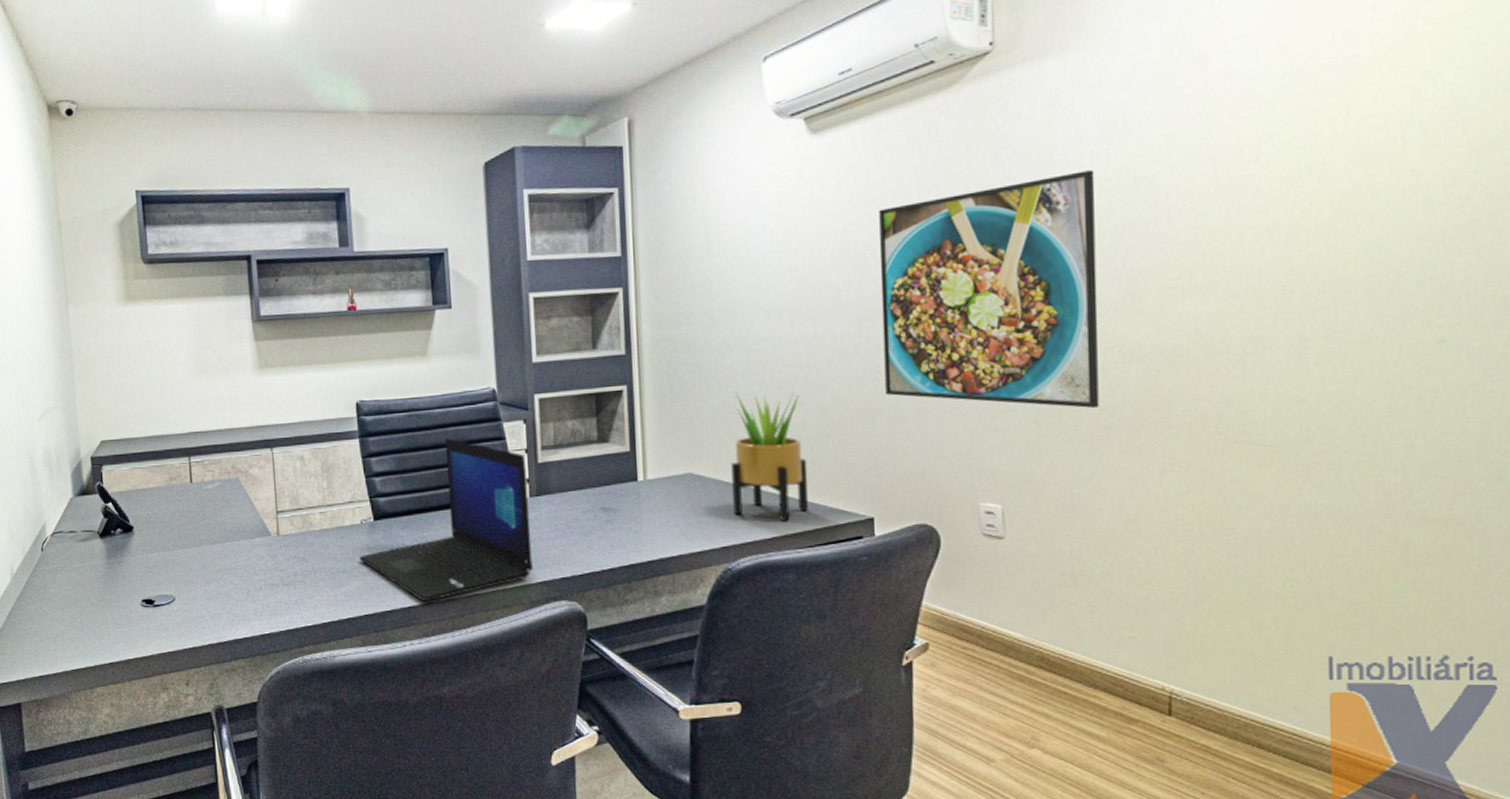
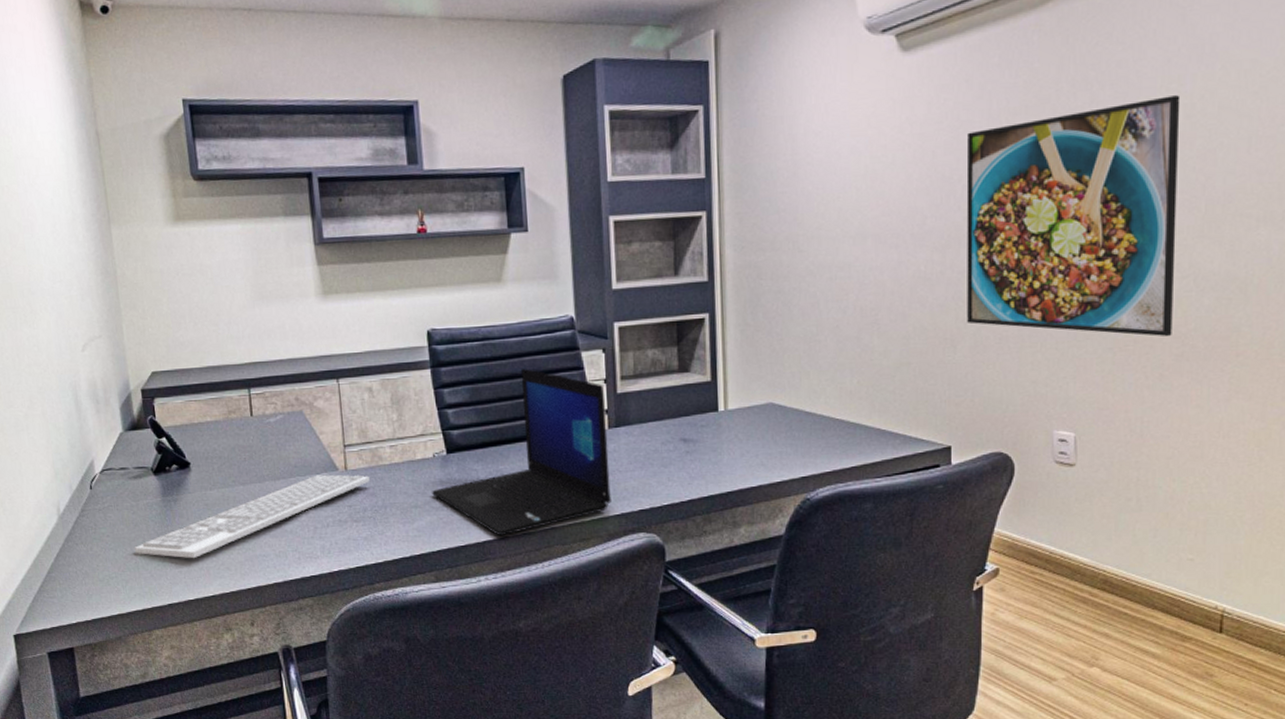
keyboard: none [79,539,300,619] -> present [134,474,370,559]
potted plant: present [730,391,809,521] -> none [811,319,889,450]

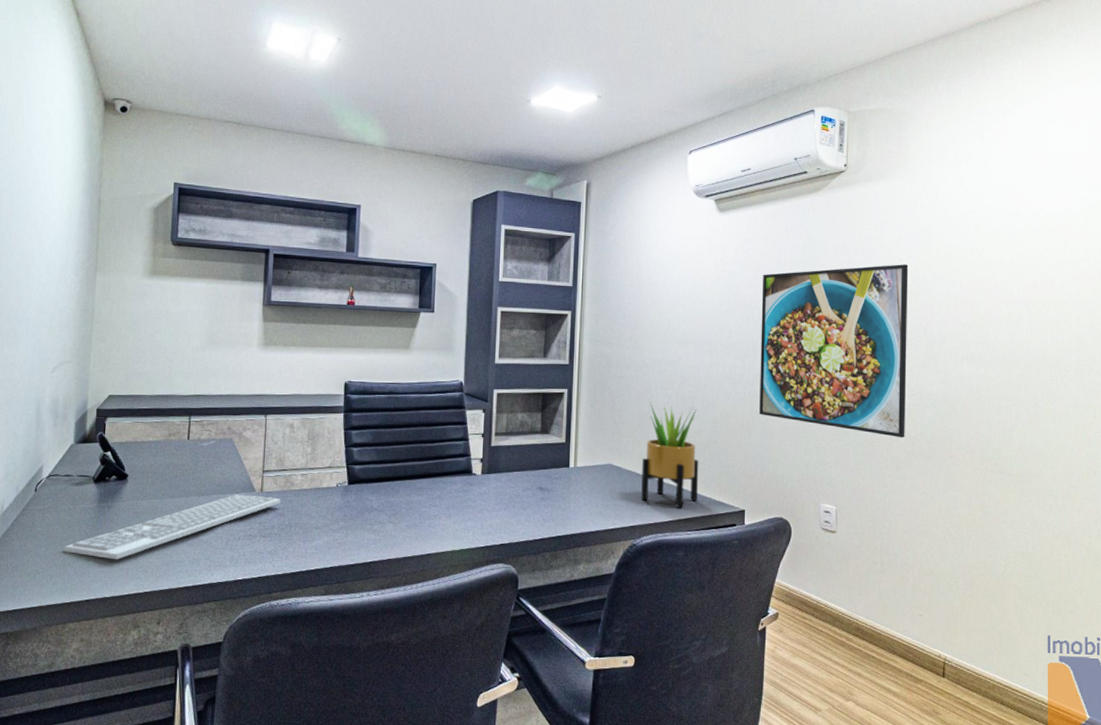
laptop: present [432,368,611,535] -> none [332,419,482,558]
potted plant: none [811,319,889,450] -> present [641,402,699,508]

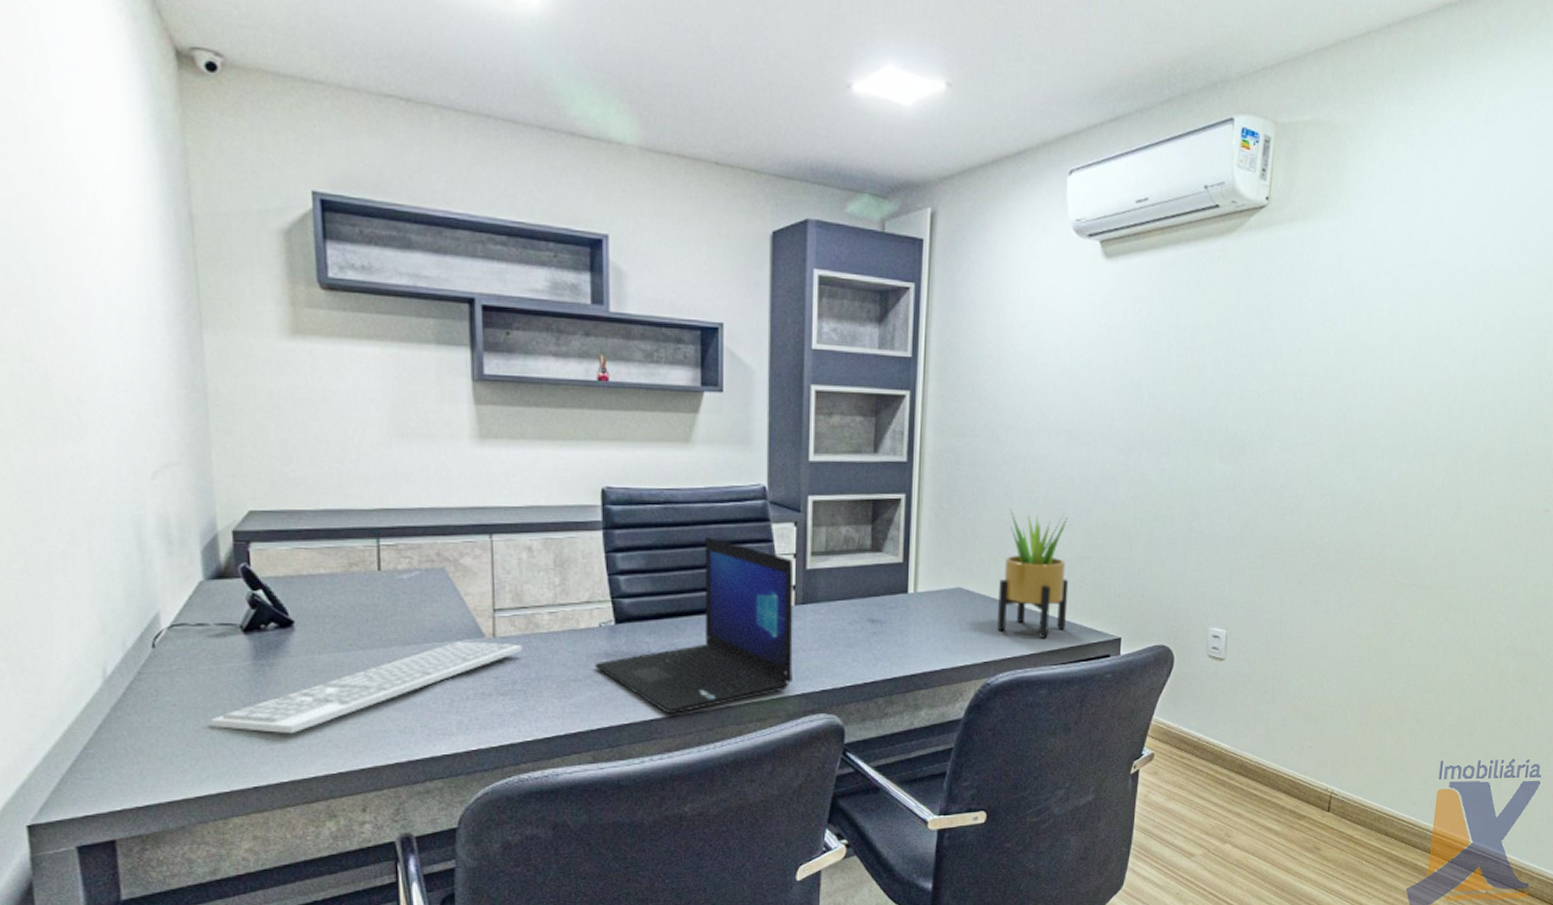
laptop: none [332,419,482,558] -> present [595,536,794,713]
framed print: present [759,264,909,438] -> none [1144,332,1333,547]

